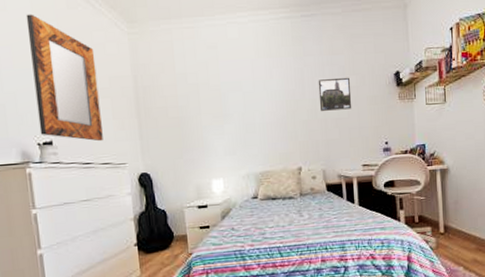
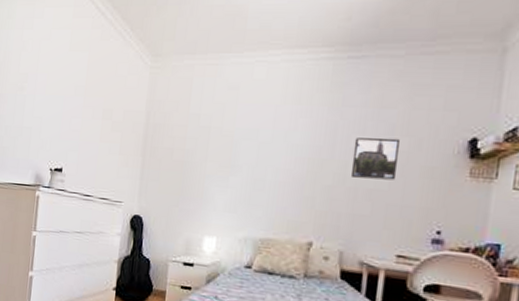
home mirror: present [26,14,103,142] -> none [54,43,116,176]

